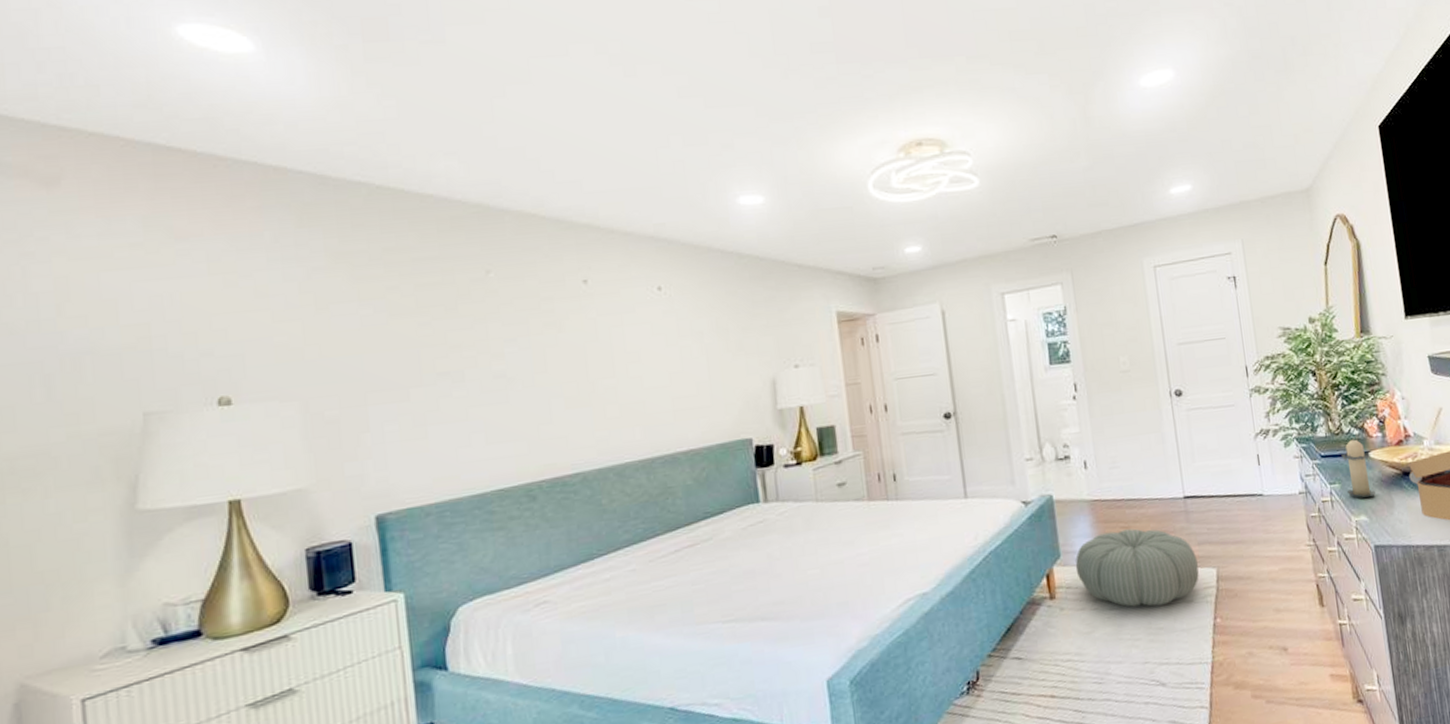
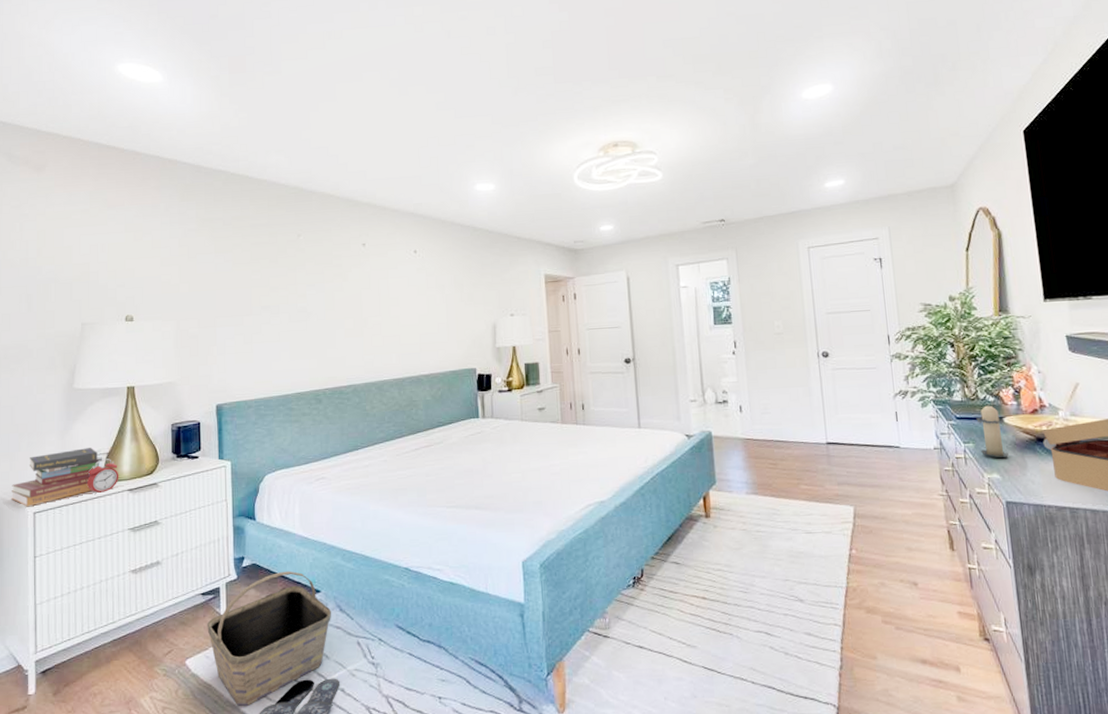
books: none [39,594,194,693] -> present [12,448,102,507]
alarm clock: none [171,607,225,663] -> present [87,459,119,495]
pouf: present [1075,528,1199,607] -> none [728,466,838,533]

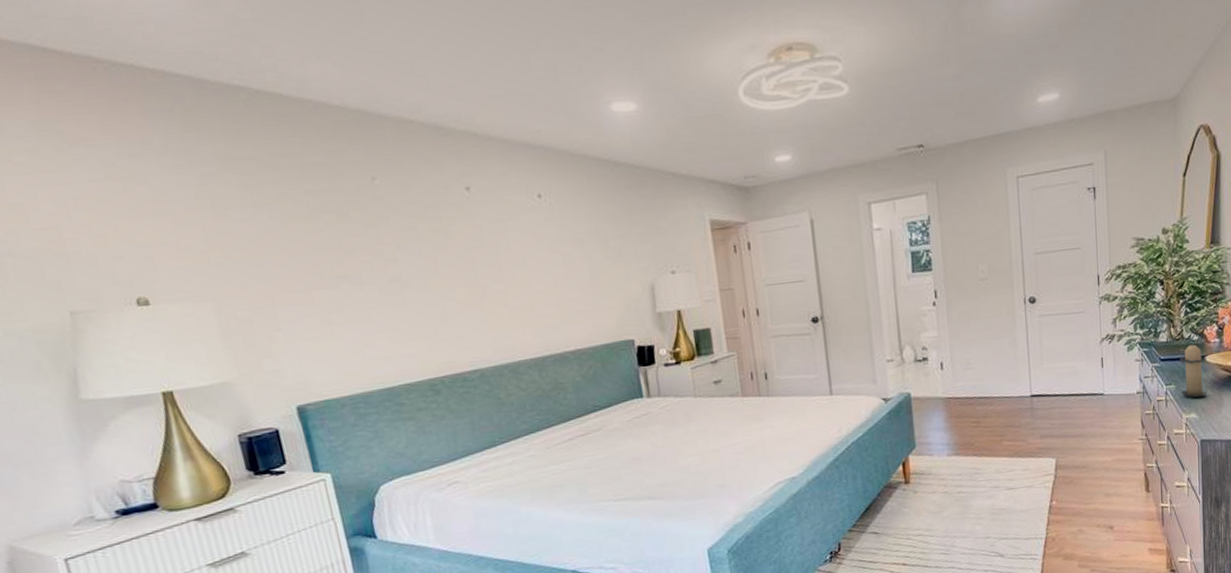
books: present [12,448,102,507] -> none [21,473,148,554]
alarm clock: present [87,459,119,495] -> none [131,484,179,530]

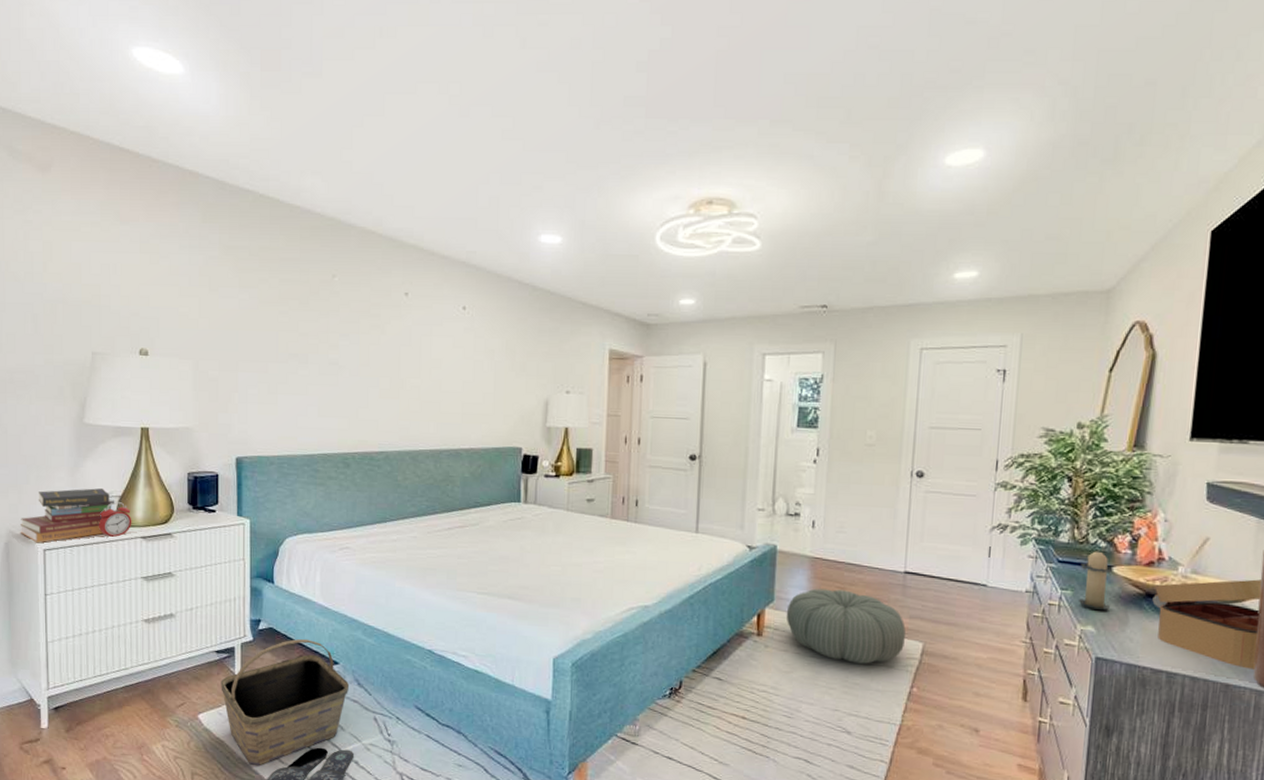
books: none [21,473,148,554] -> present [21,488,114,543]
alarm clock: none [131,484,179,530] -> present [99,502,132,539]
pouf: none [929,423,1040,491] -> present [786,588,906,664]

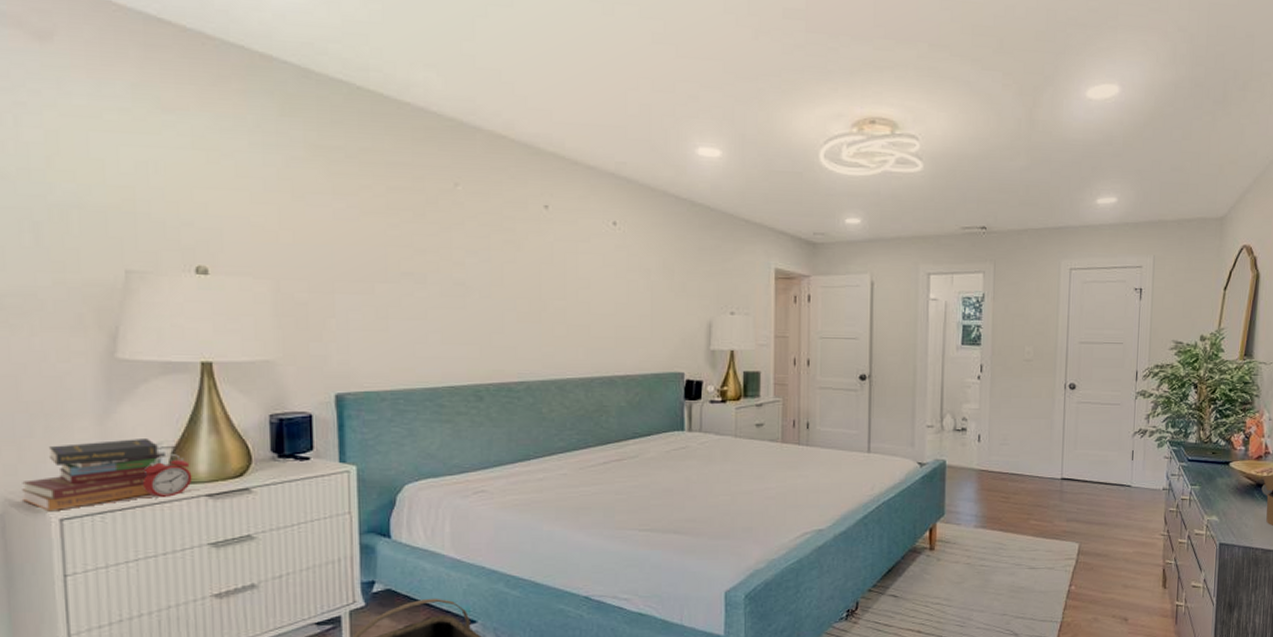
pouf: present [786,588,906,664] -> none [956,499,1064,568]
candle: present [1079,549,1115,611] -> none [1205,448,1232,502]

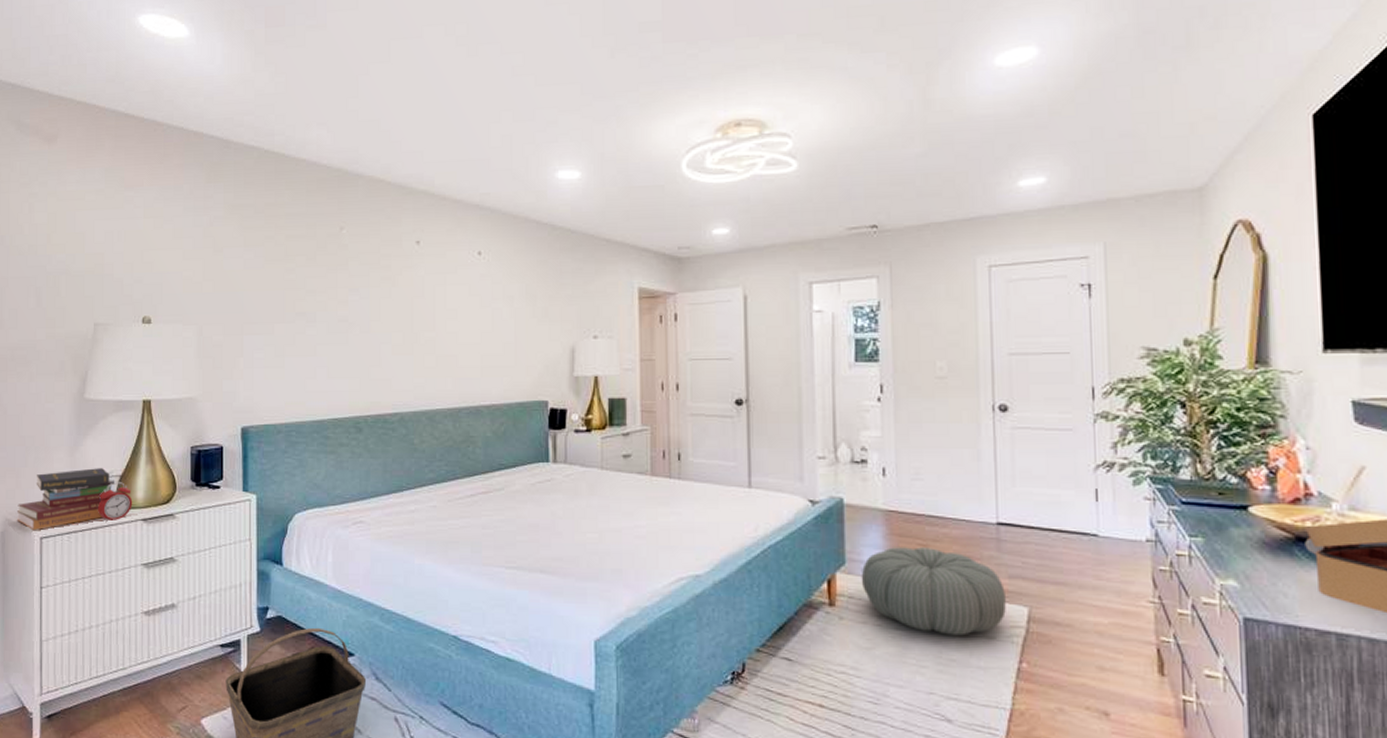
pouf: none [956,499,1064,568] -> present [861,547,1006,636]

